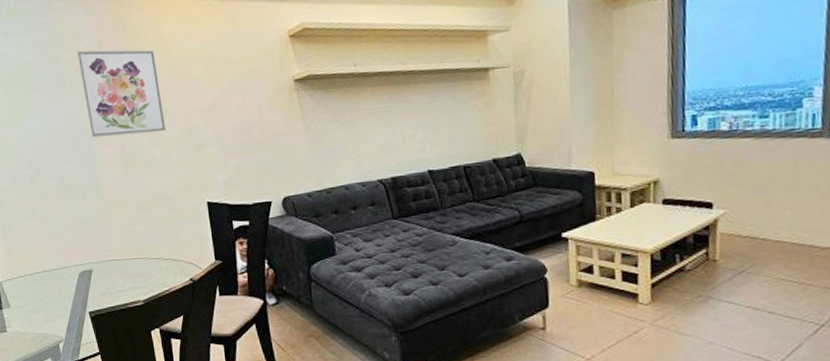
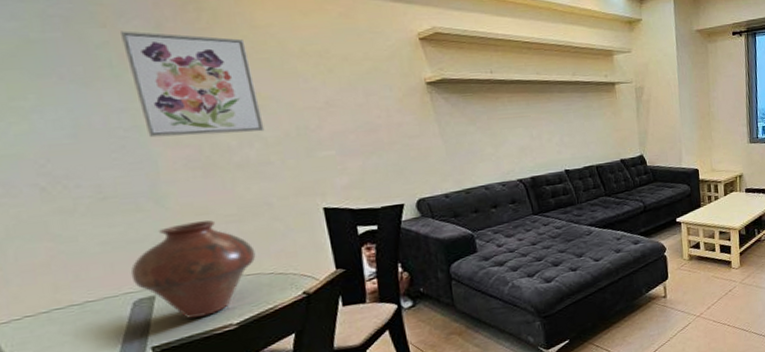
vase: none [78,209,158,291] -> present [130,220,256,318]

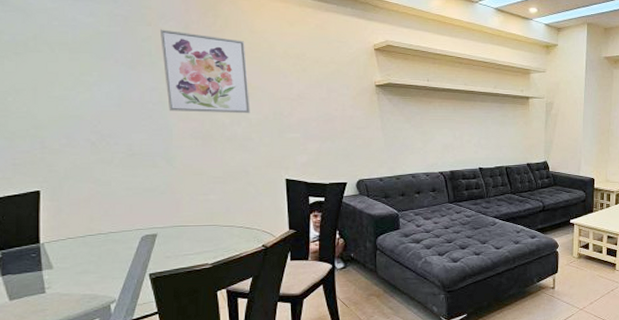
vase: present [130,220,256,318] -> none [143,180,232,255]

